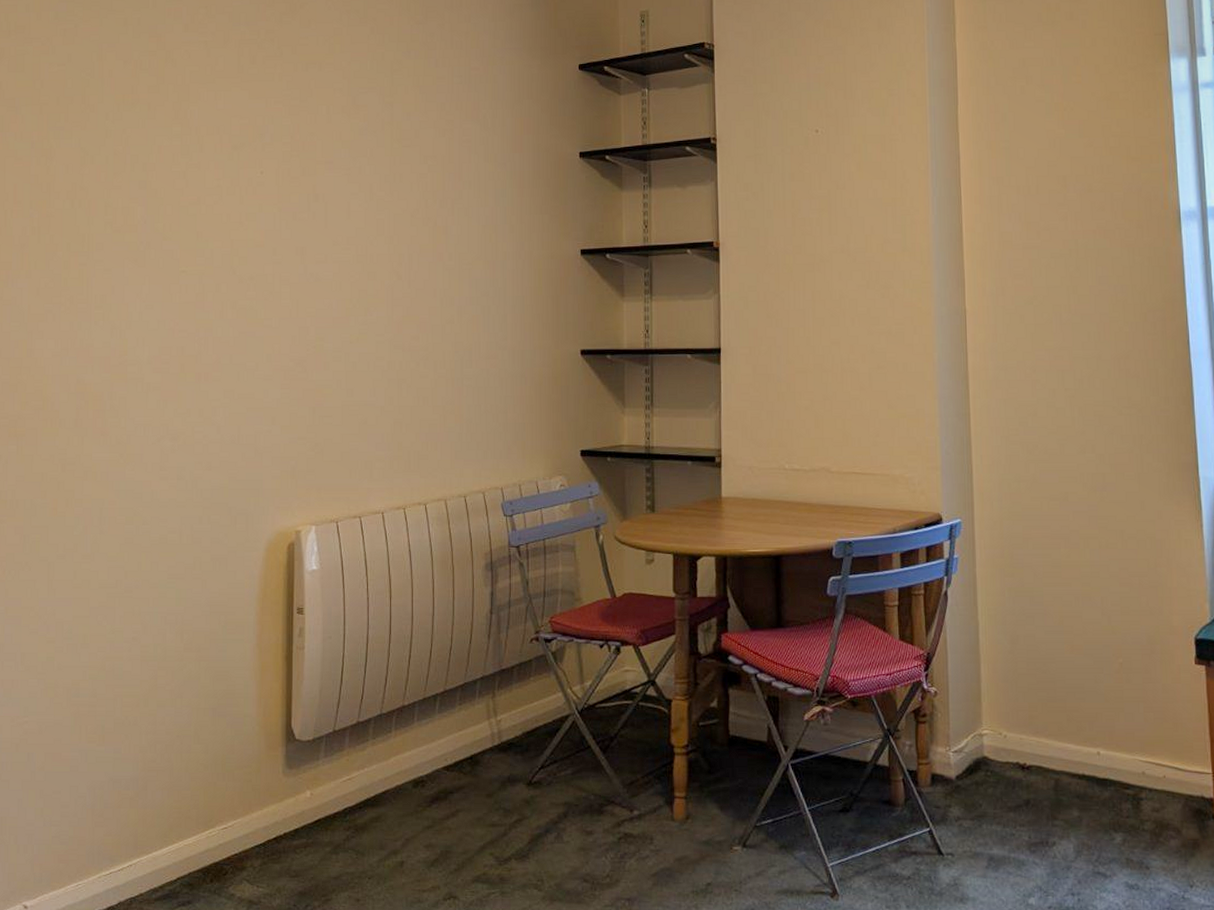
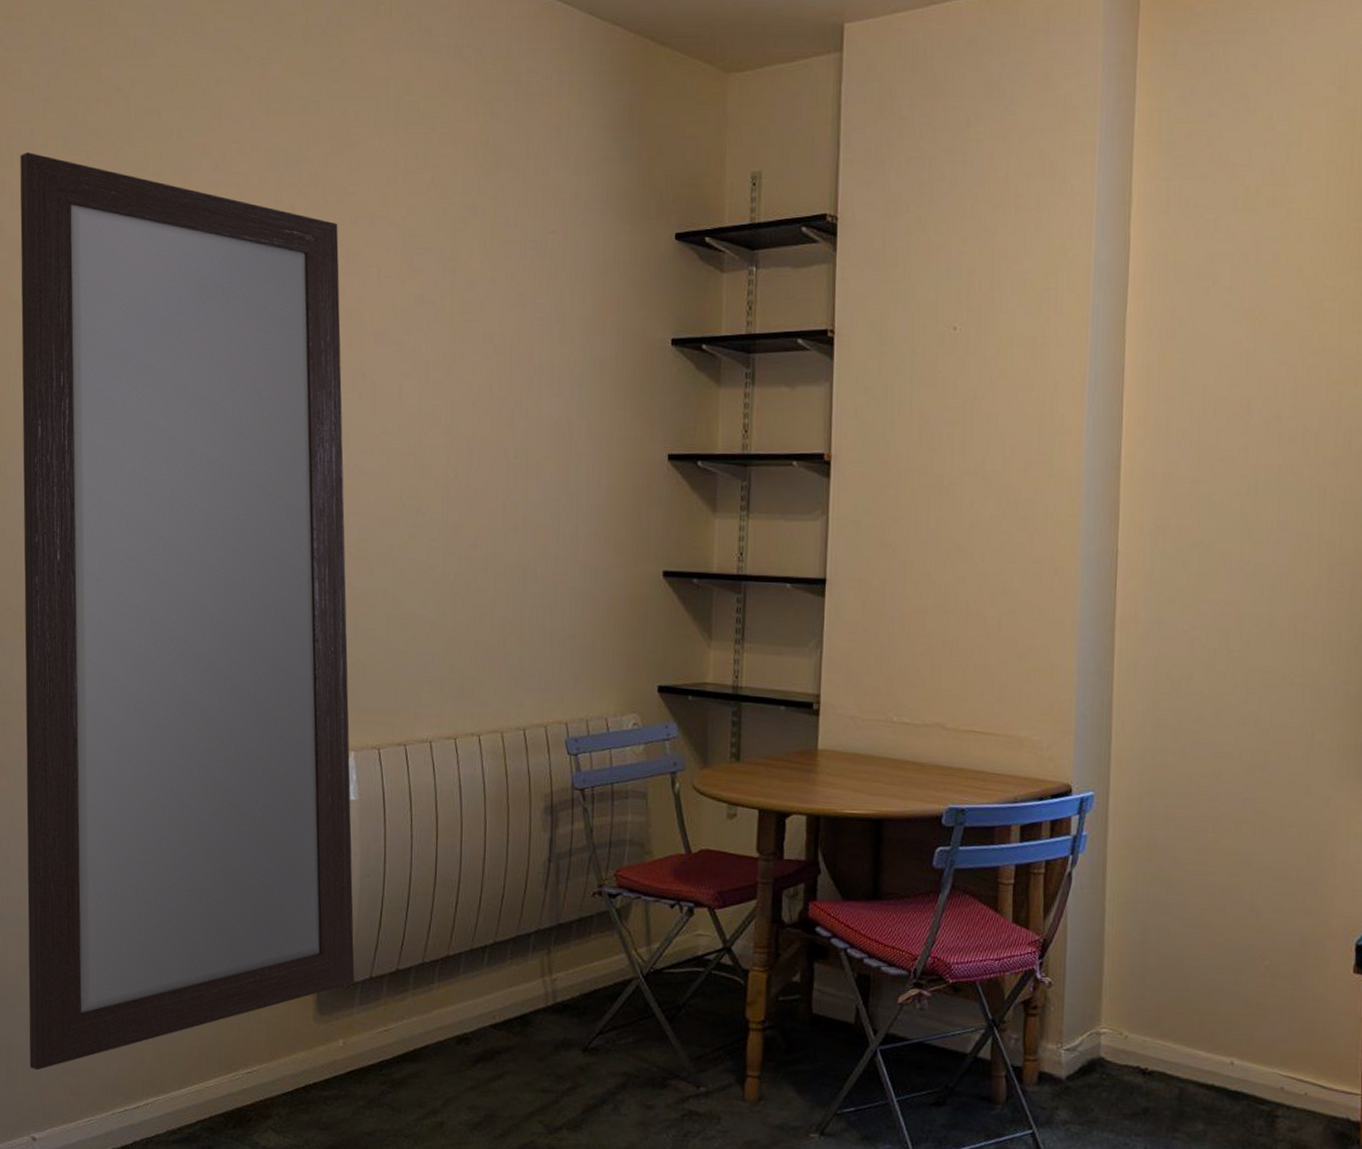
home mirror: none [16,24,319,841] -> present [20,152,355,1071]

